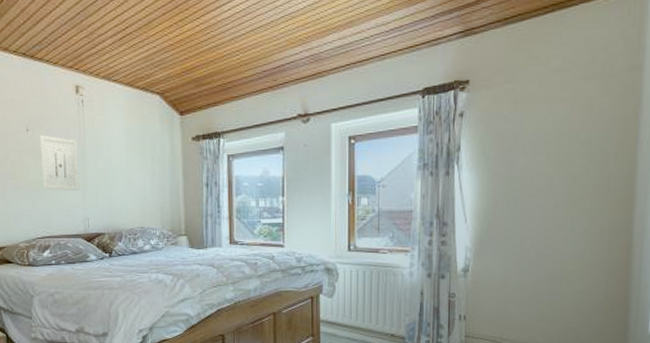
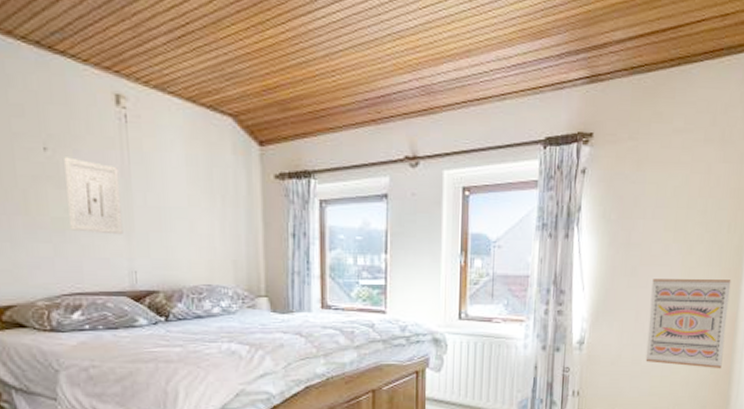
wall art: none [533,207,622,295] -> present [645,279,731,369]

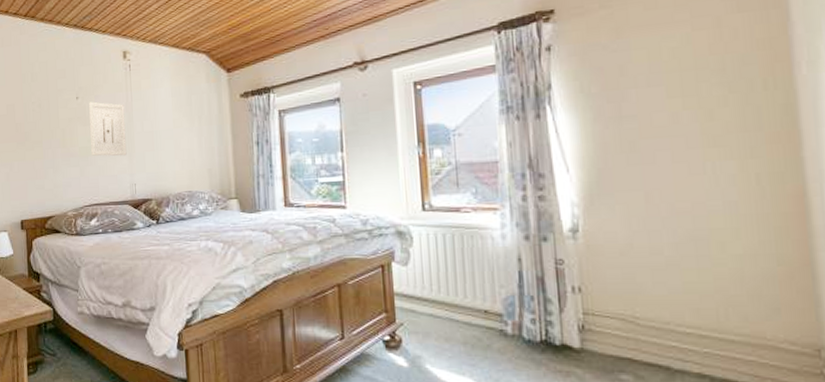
wall art: present [645,279,731,369] -> none [661,146,795,260]

